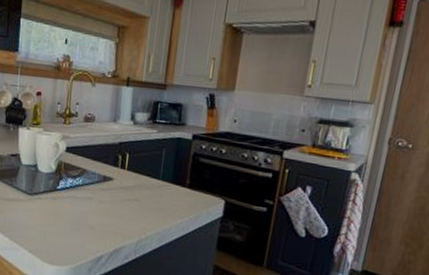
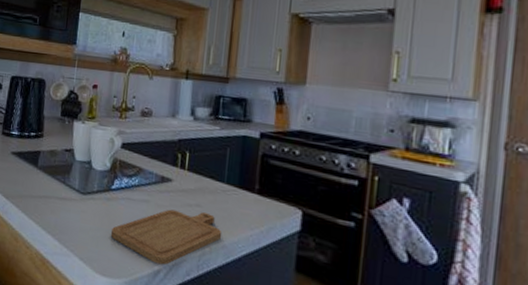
chopping board: none [57,204,157,252] -> present [110,209,223,265]

